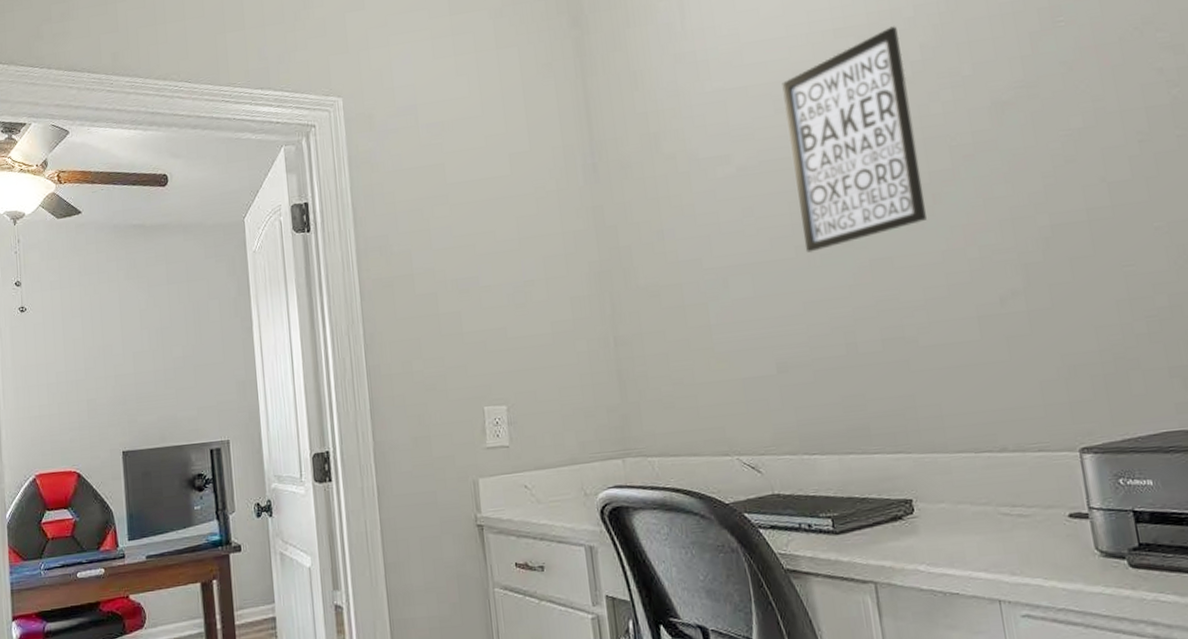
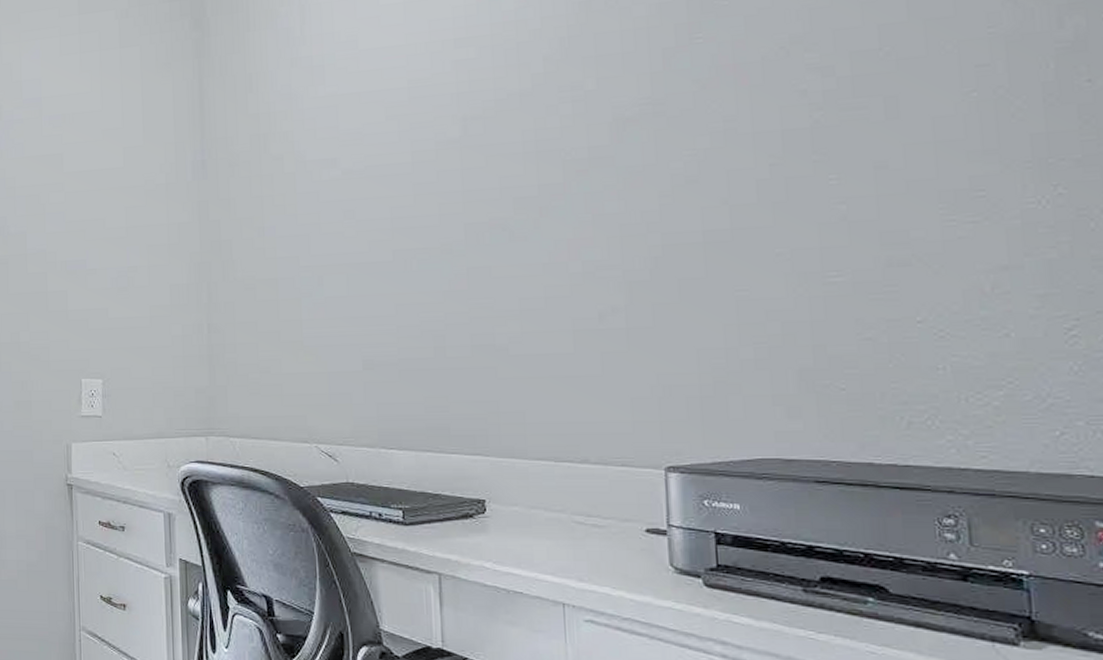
wall art: present [782,26,927,253] -> none [396,37,531,257]

